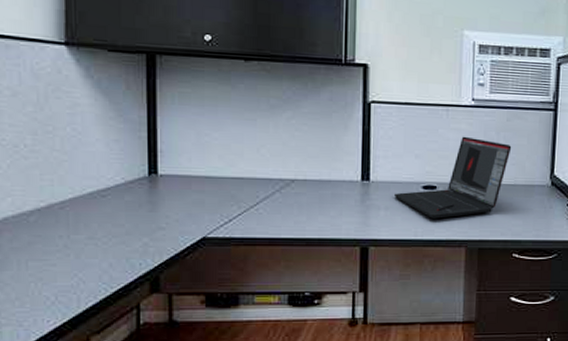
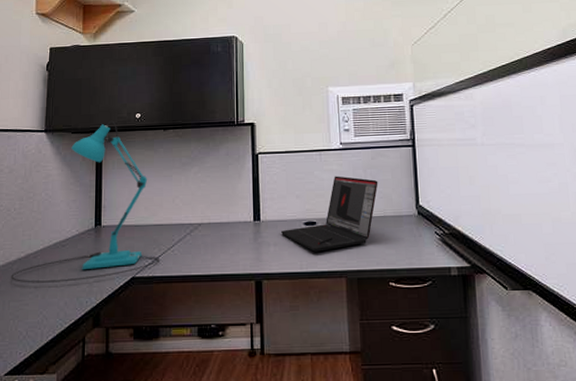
desk lamp: none [27,40,239,240] -> present [11,120,159,283]

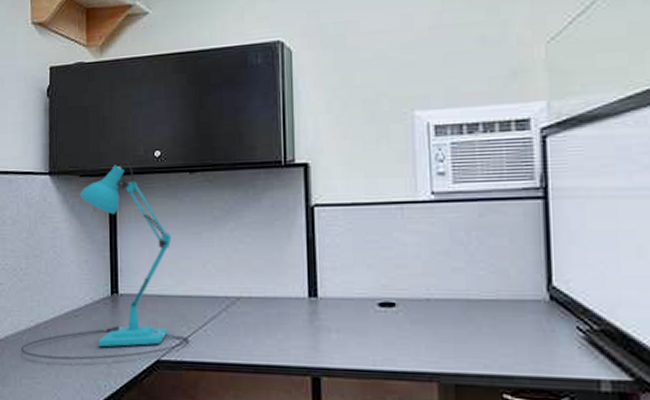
laptop: present [281,176,378,252] -> none [346,239,489,344]

